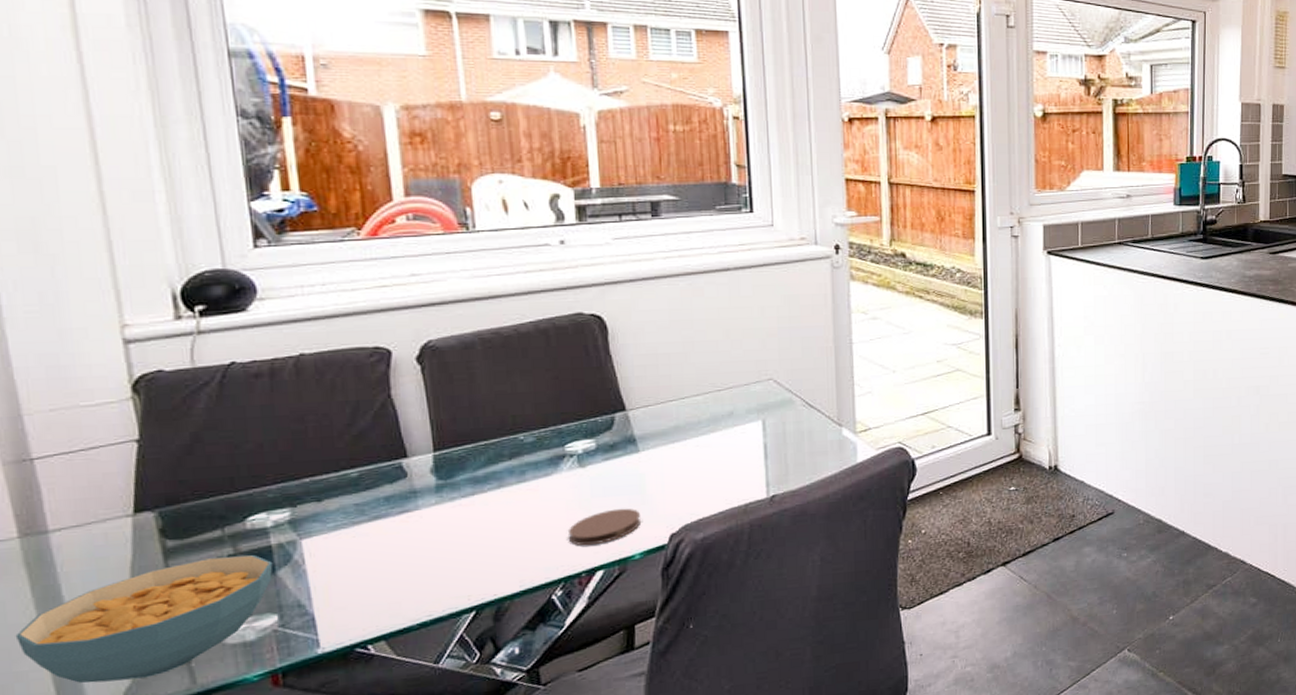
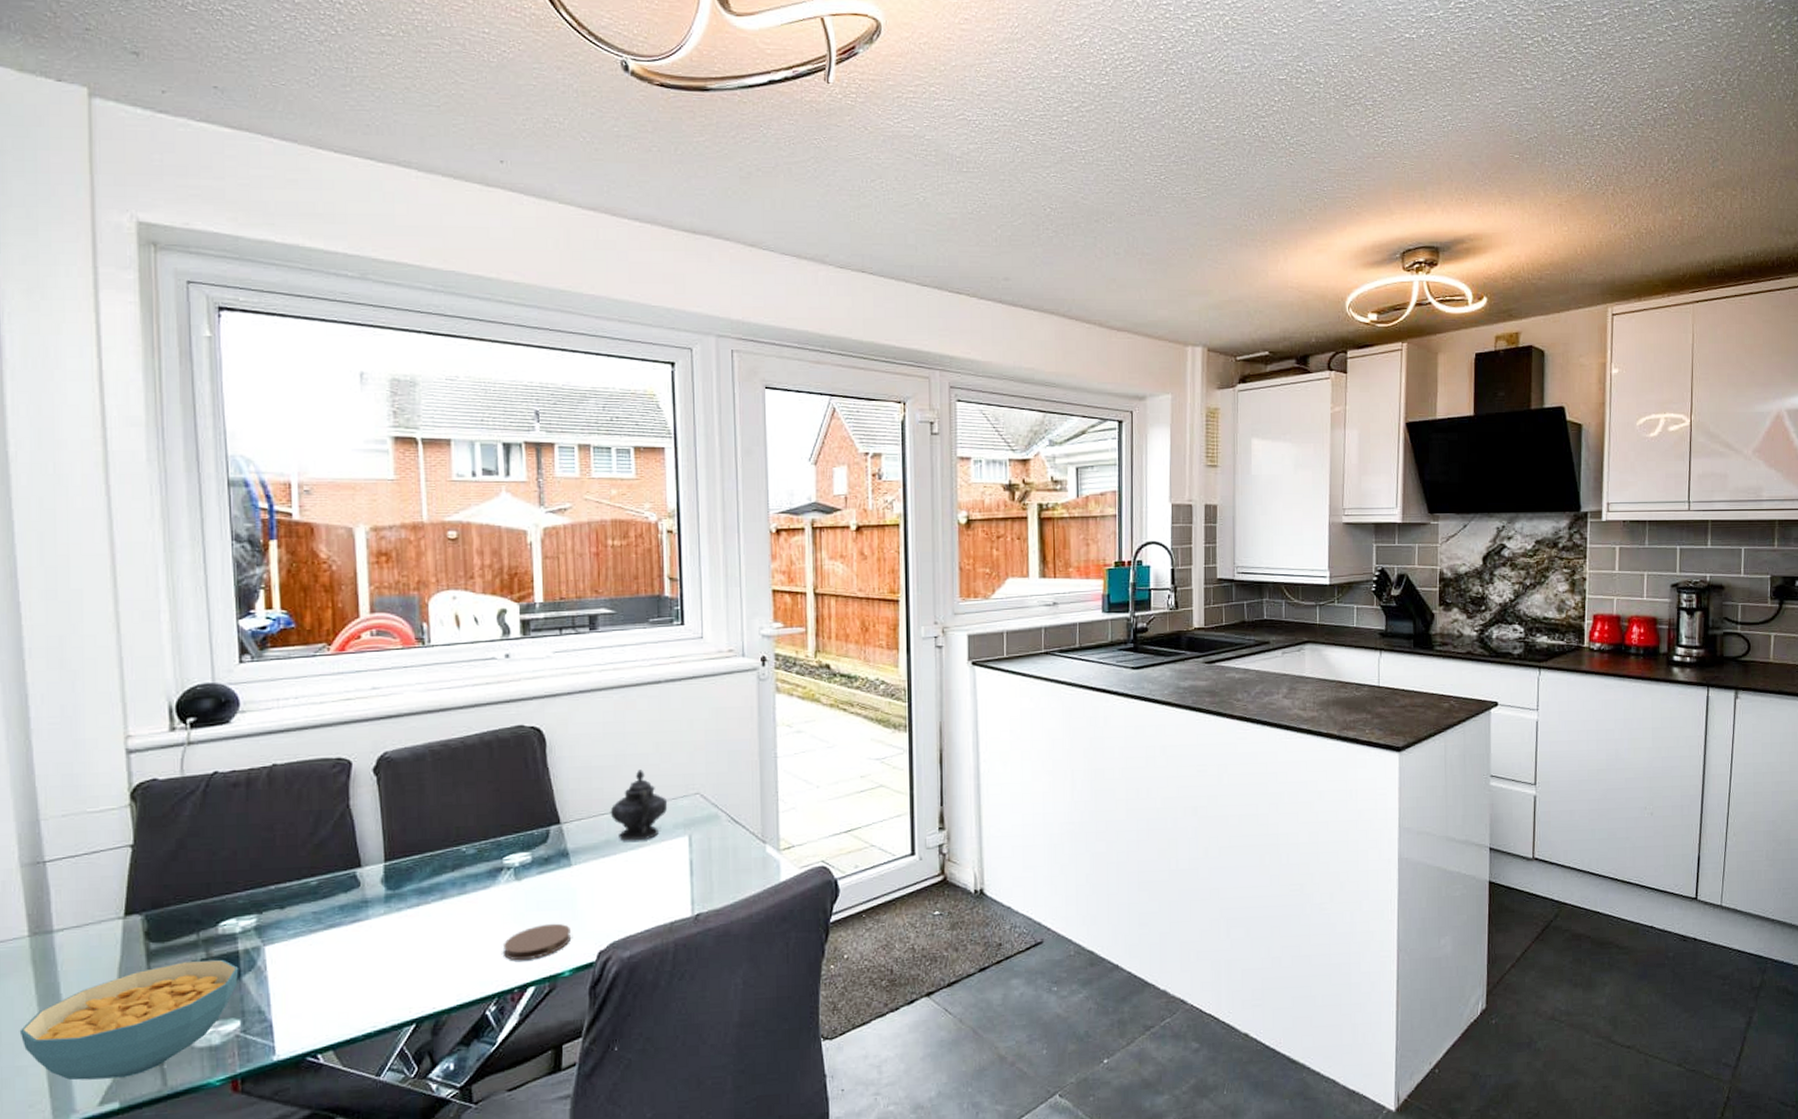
teapot: none [679,356,740,427] -> present [610,770,668,841]

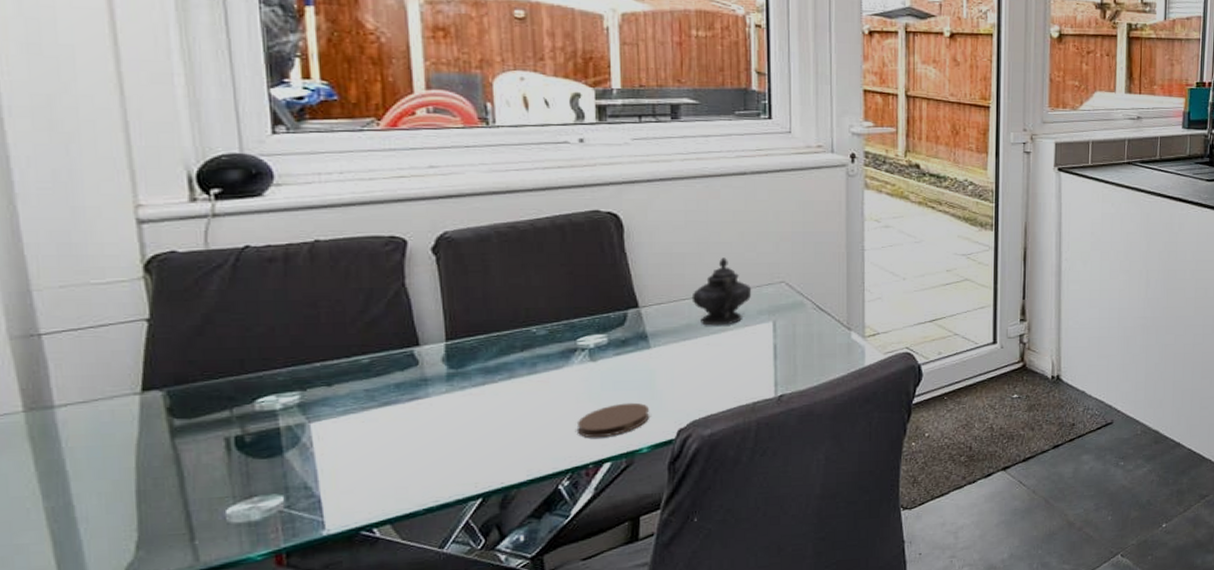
cereal bowl: present [19,959,239,1081] -> none [17,436,281,558]

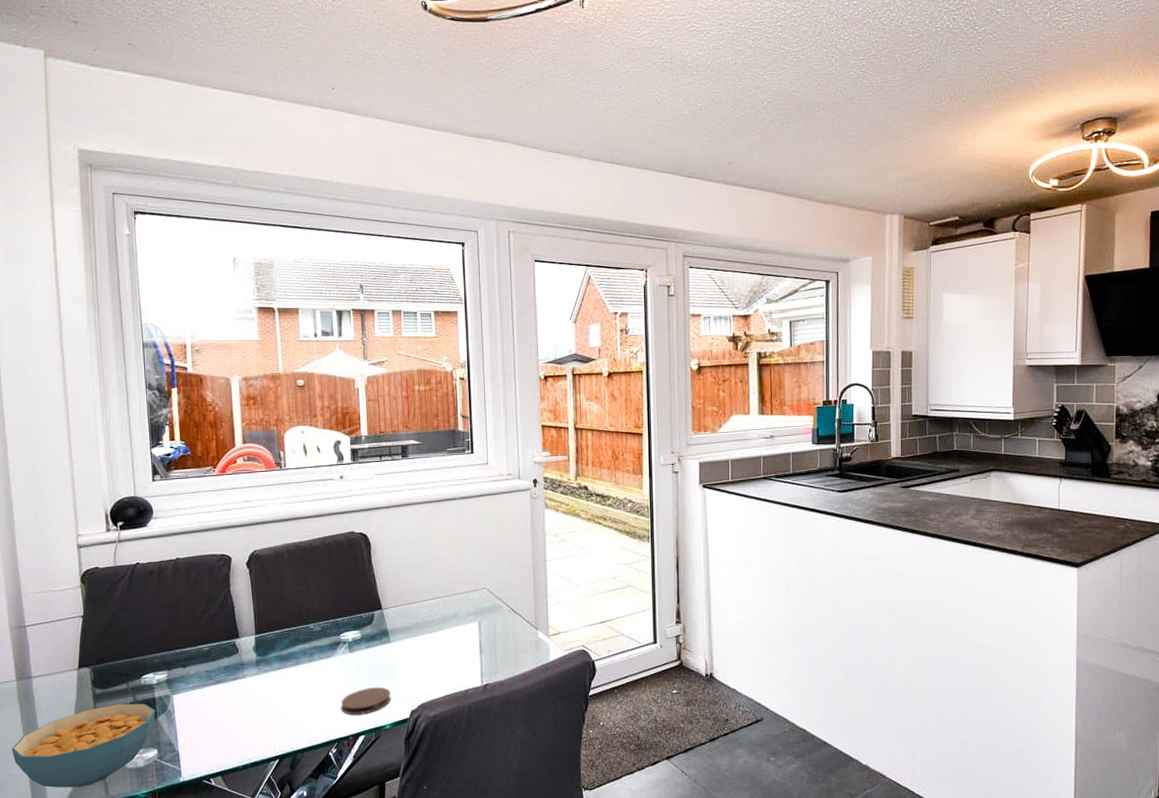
cereal bowl: none [17,436,281,558] -> present [11,703,156,787]
teapot: present [691,258,752,326] -> none [419,568,462,625]

